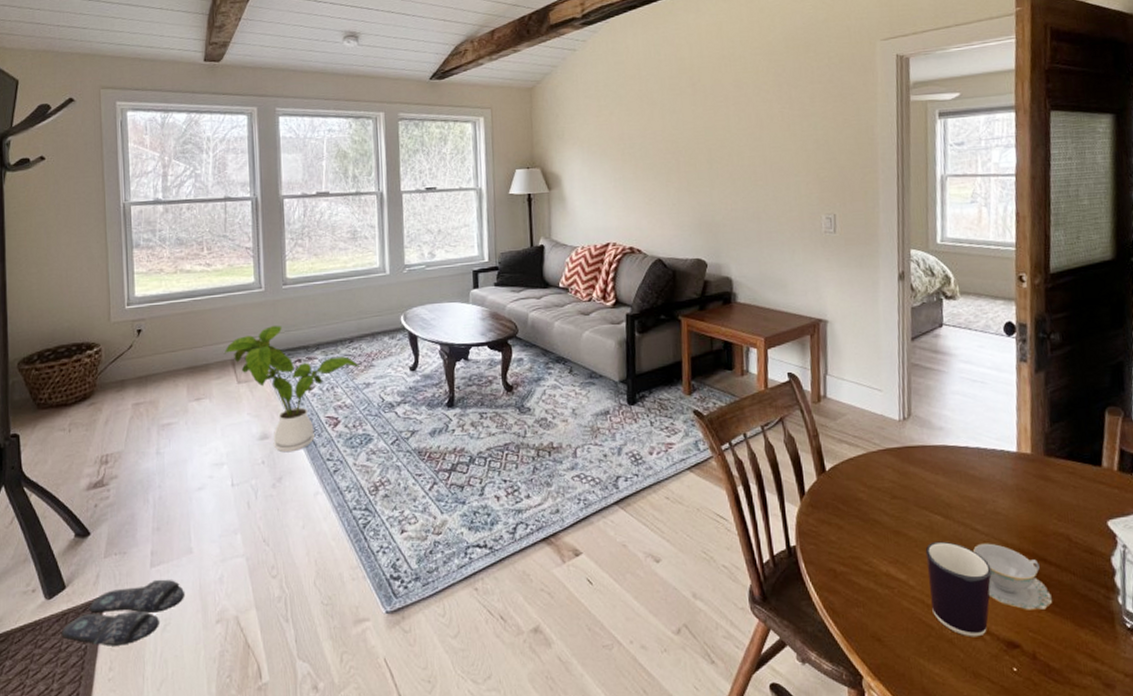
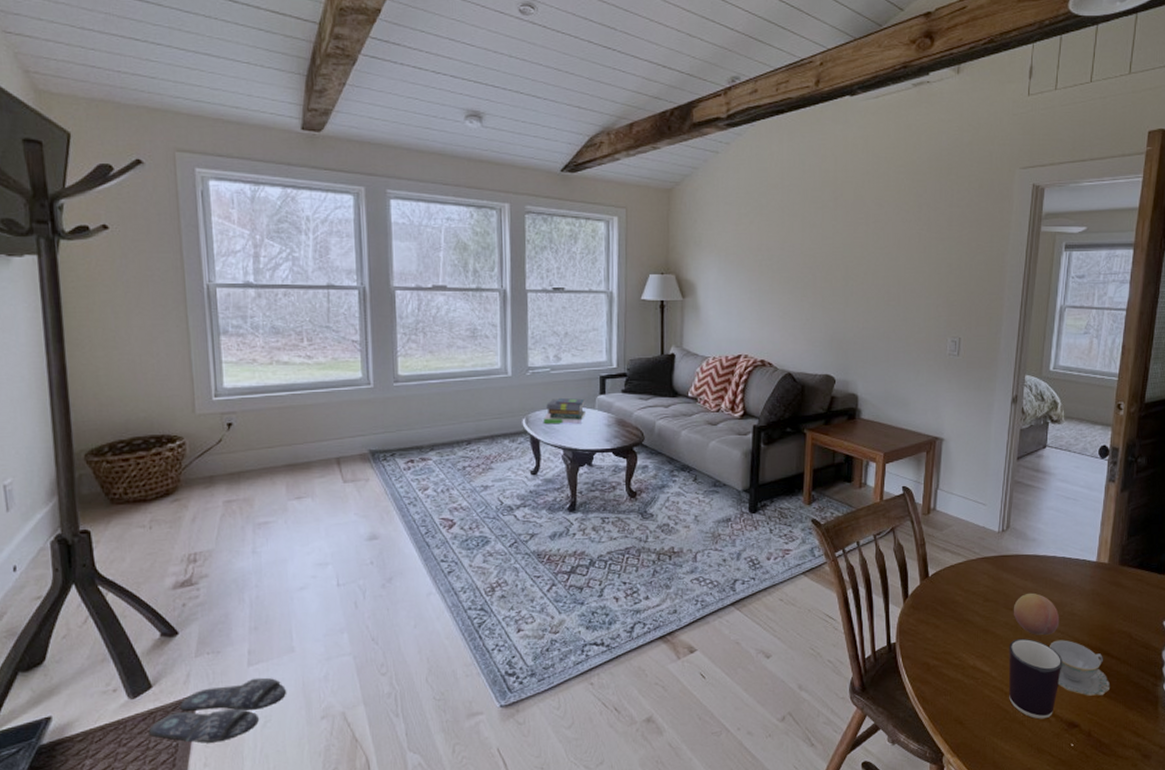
house plant: present [224,326,361,453] -> none [327,424,479,554]
books: none [420,293,460,320] -> present [543,397,585,424]
fruit: none [925,488,982,538] -> present [1013,593,1060,635]

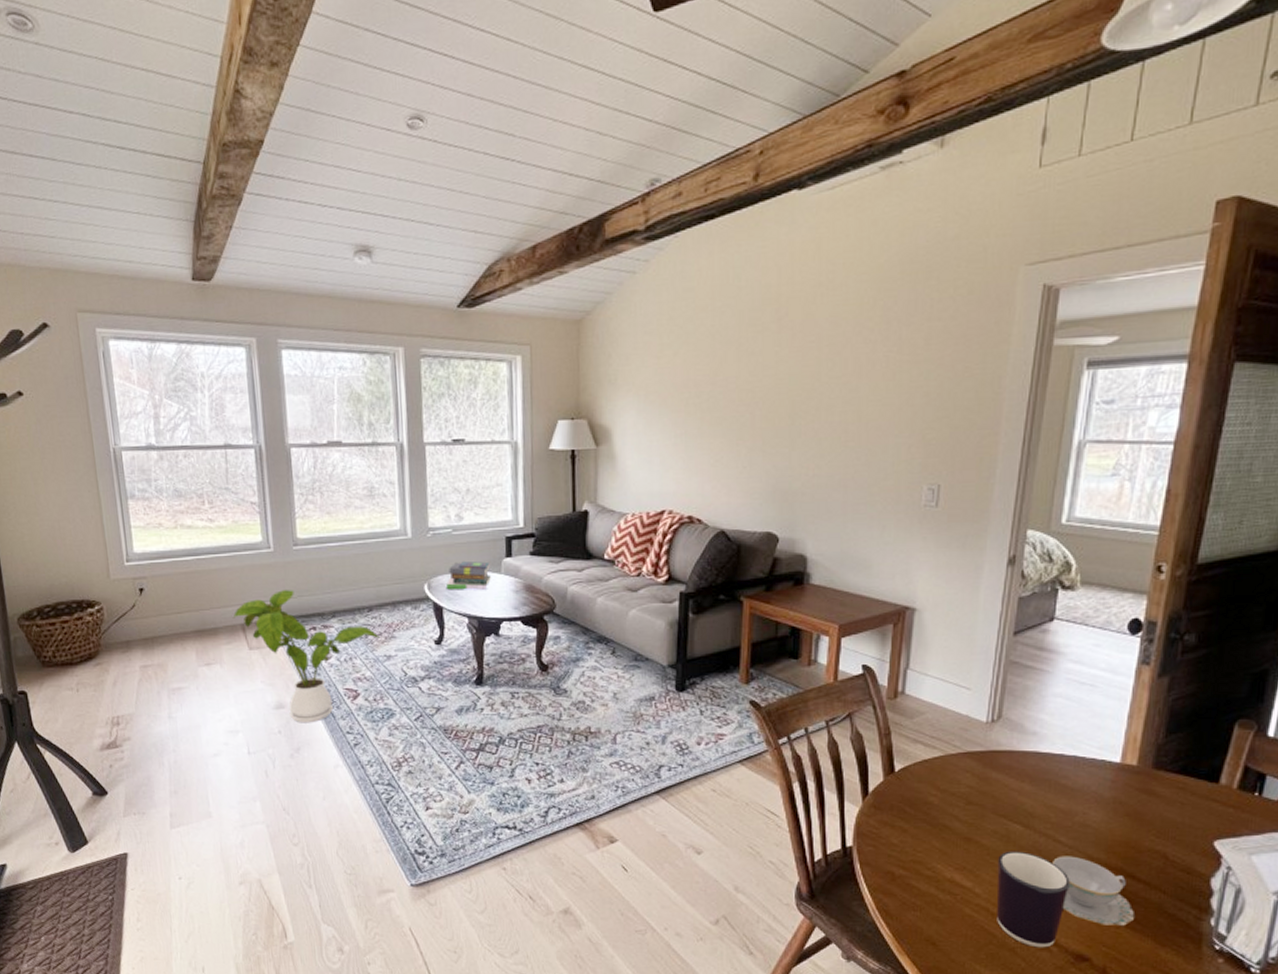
slippers: present [149,677,286,743] -> none [88,840,206,899]
house plant: none [327,424,479,554] -> present [232,590,381,723]
fruit: present [1013,593,1060,635] -> none [1004,797,1067,848]

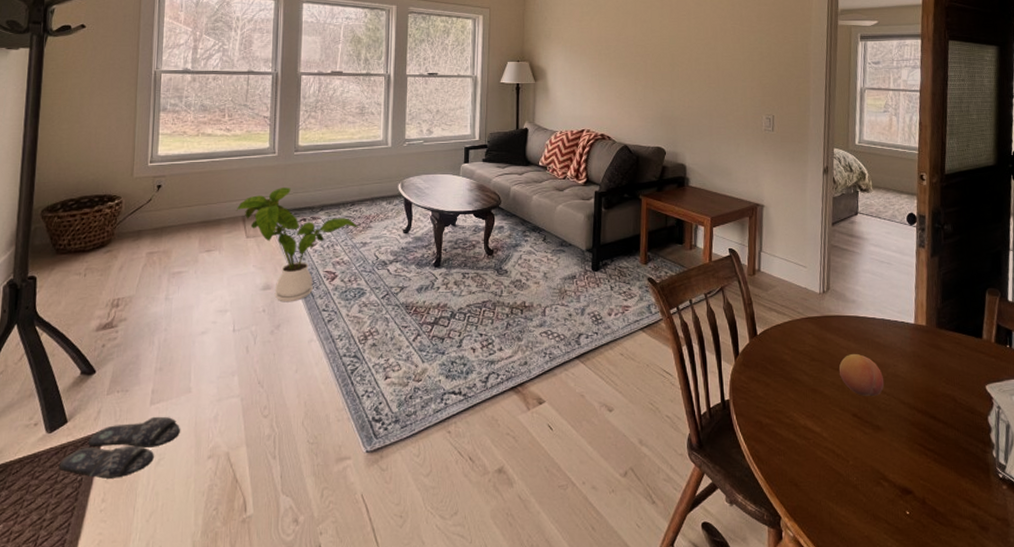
slippers: none [88,840,206,899] -> present [59,416,180,479]
books: present [445,560,491,590] -> none [415,165,451,189]
mug: present [996,851,1070,948] -> none [837,399,891,484]
fruit: none [1004,797,1067,848] -> present [838,353,885,396]
teacup: present [1053,856,1136,926] -> none [877,401,940,461]

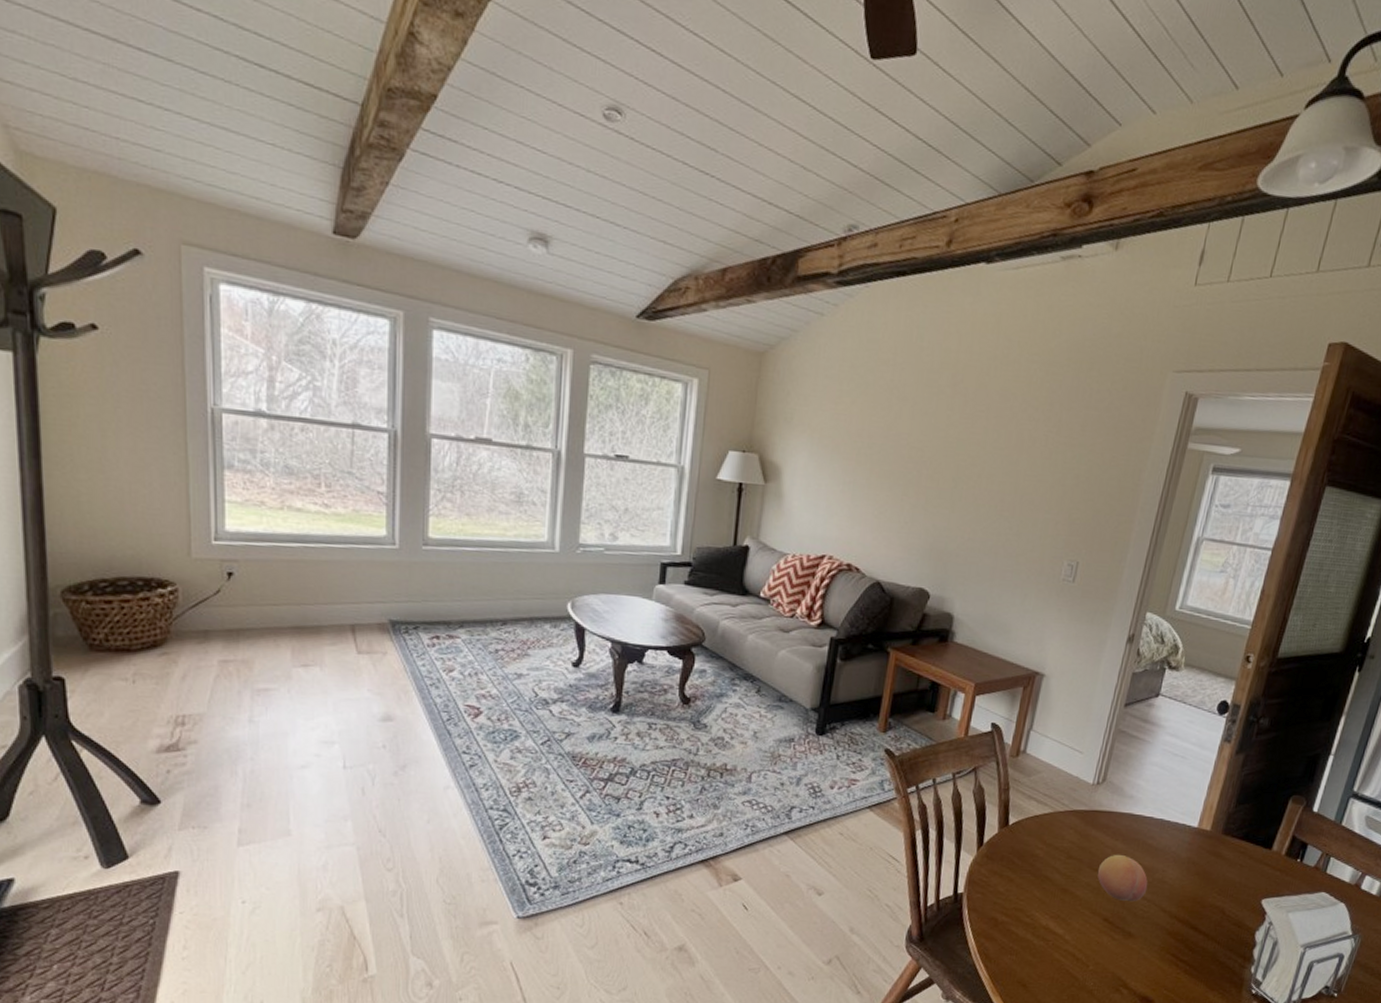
slippers: present [59,416,180,479] -> none [124,859,279,925]
house plant: present [235,188,359,303] -> none [341,592,513,740]

